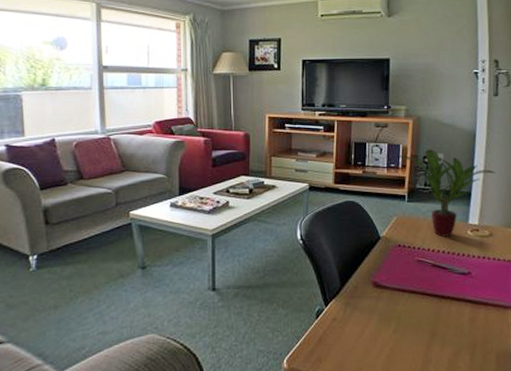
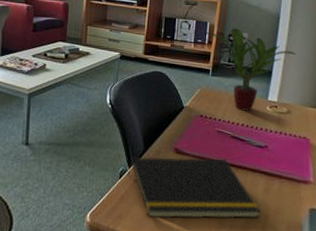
notepad: none [325,289,469,359] -> present [128,156,262,219]

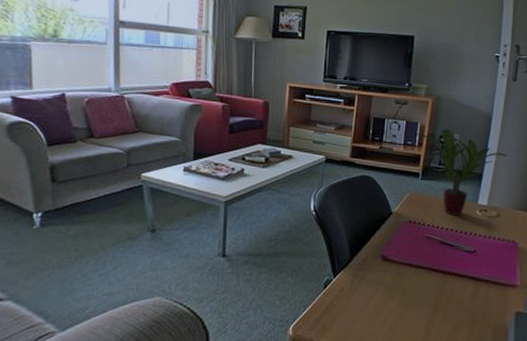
notepad: present [128,156,262,219] -> none [333,265,469,328]

